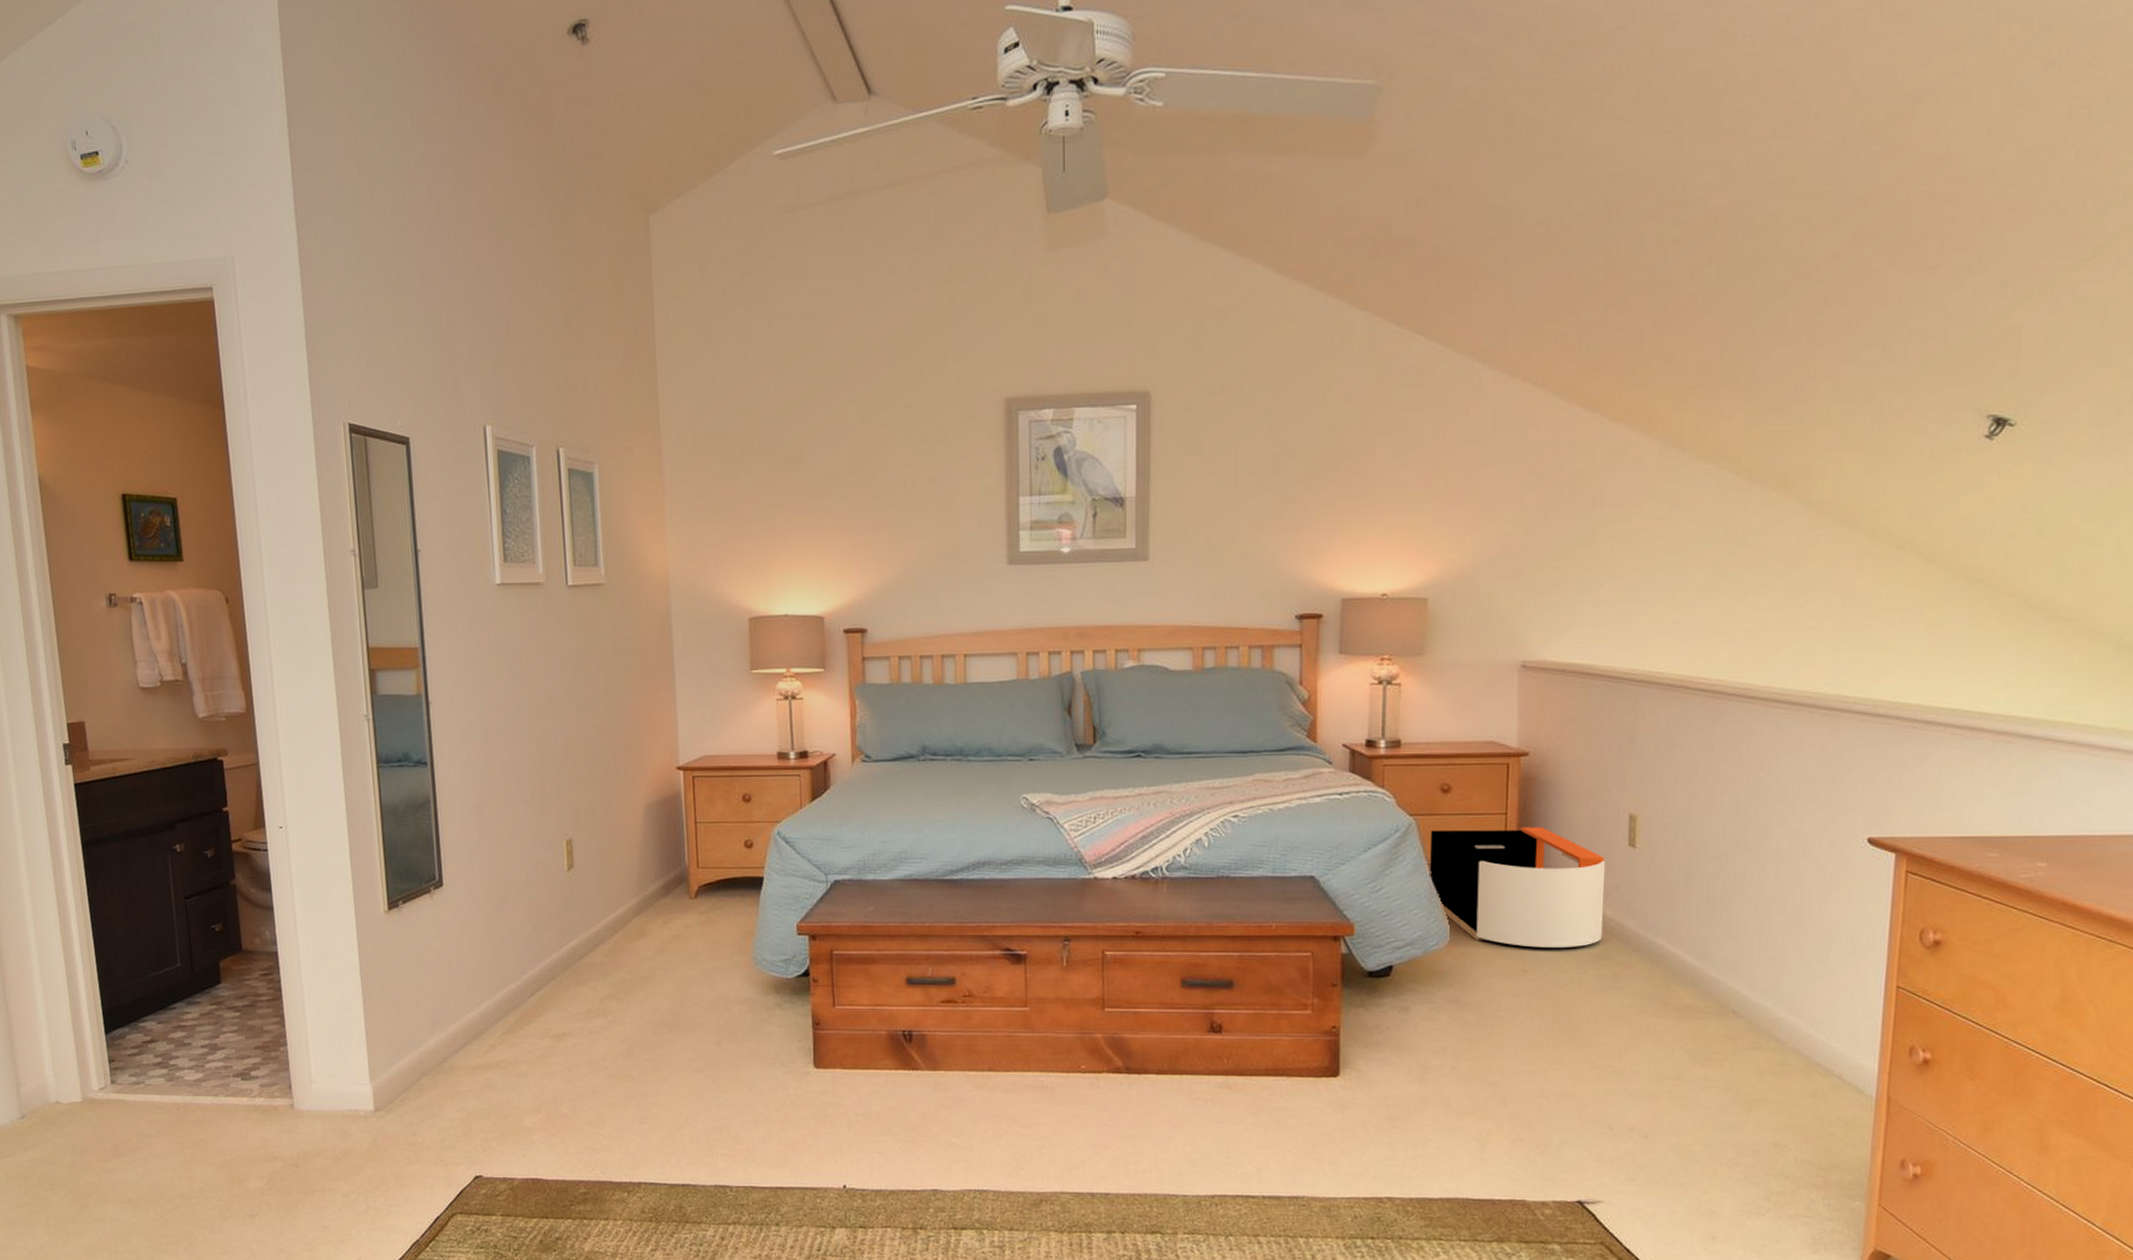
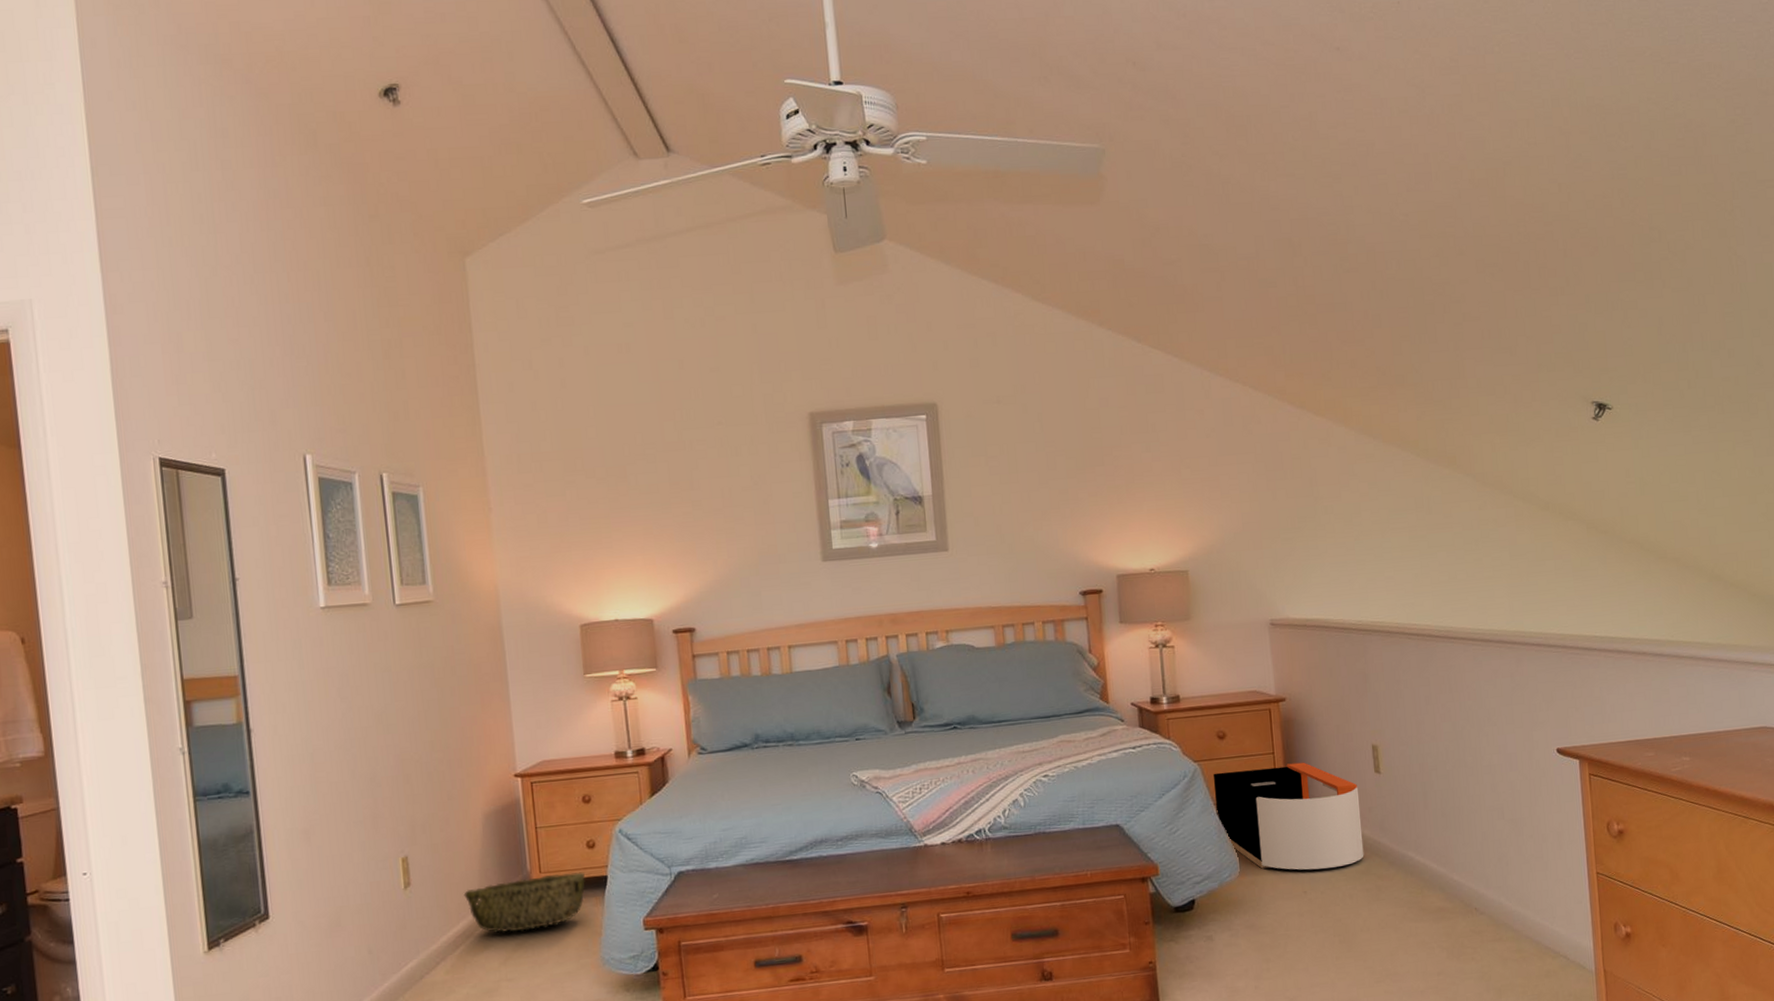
woven basket: none [623,871,742,923] -> present [463,872,586,933]

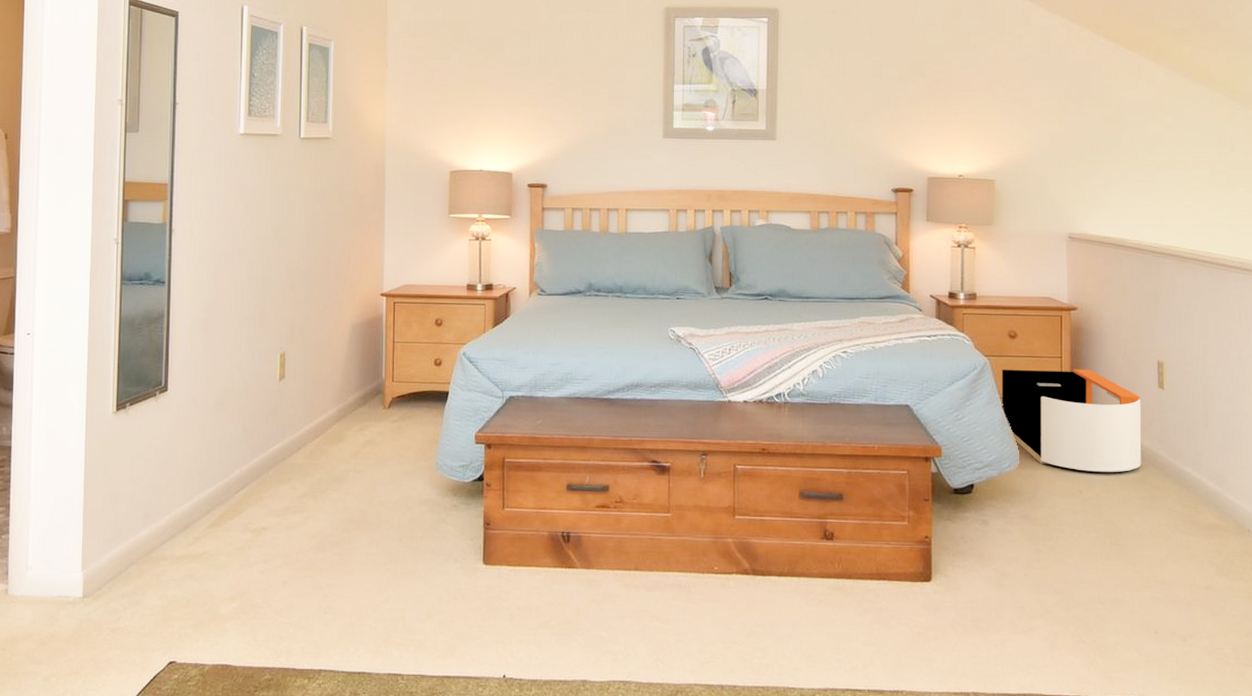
woven basket: present [463,872,586,933] -> none [327,385,431,430]

